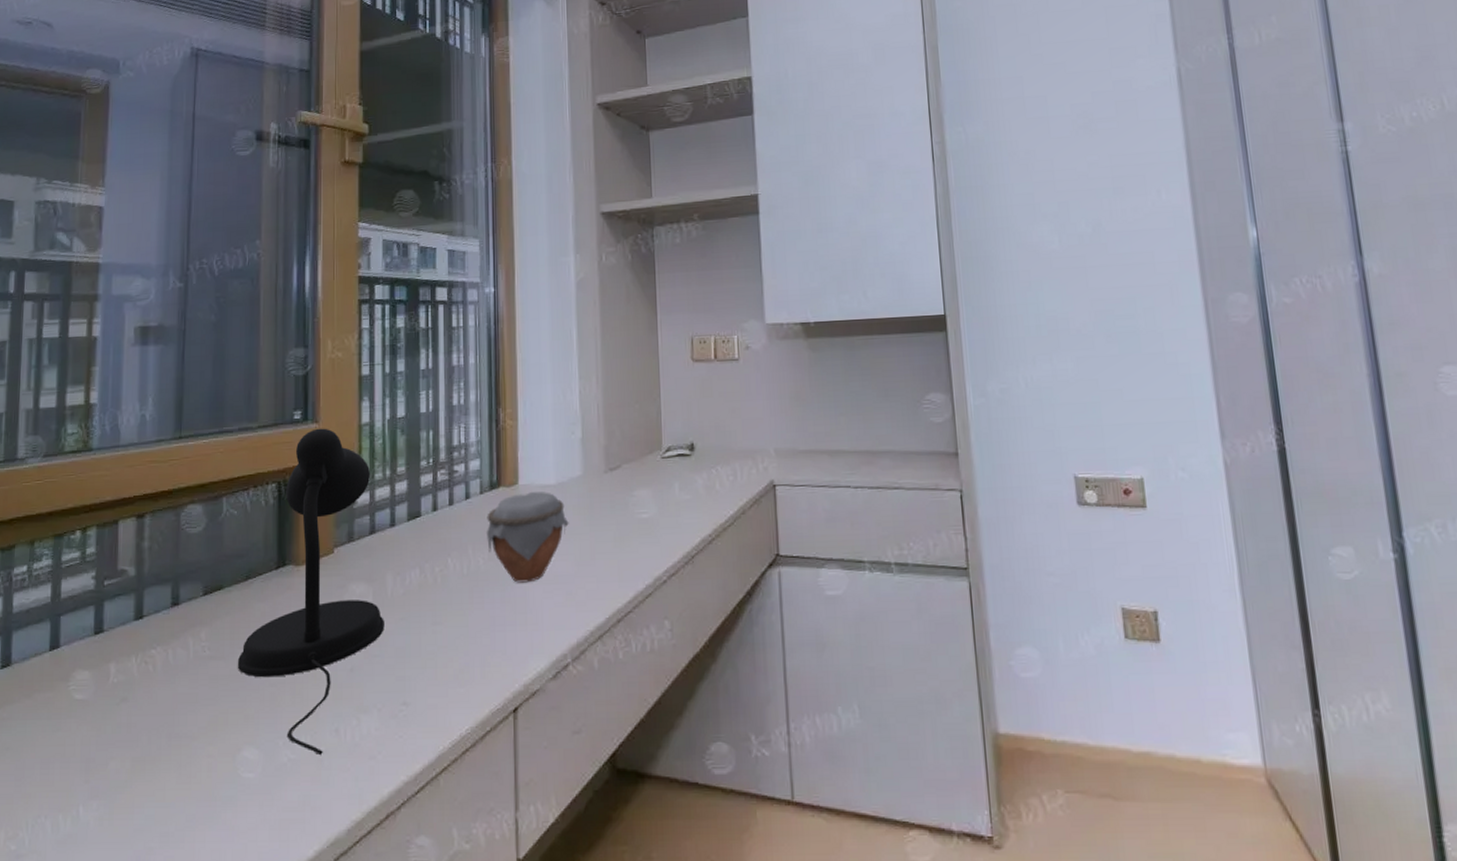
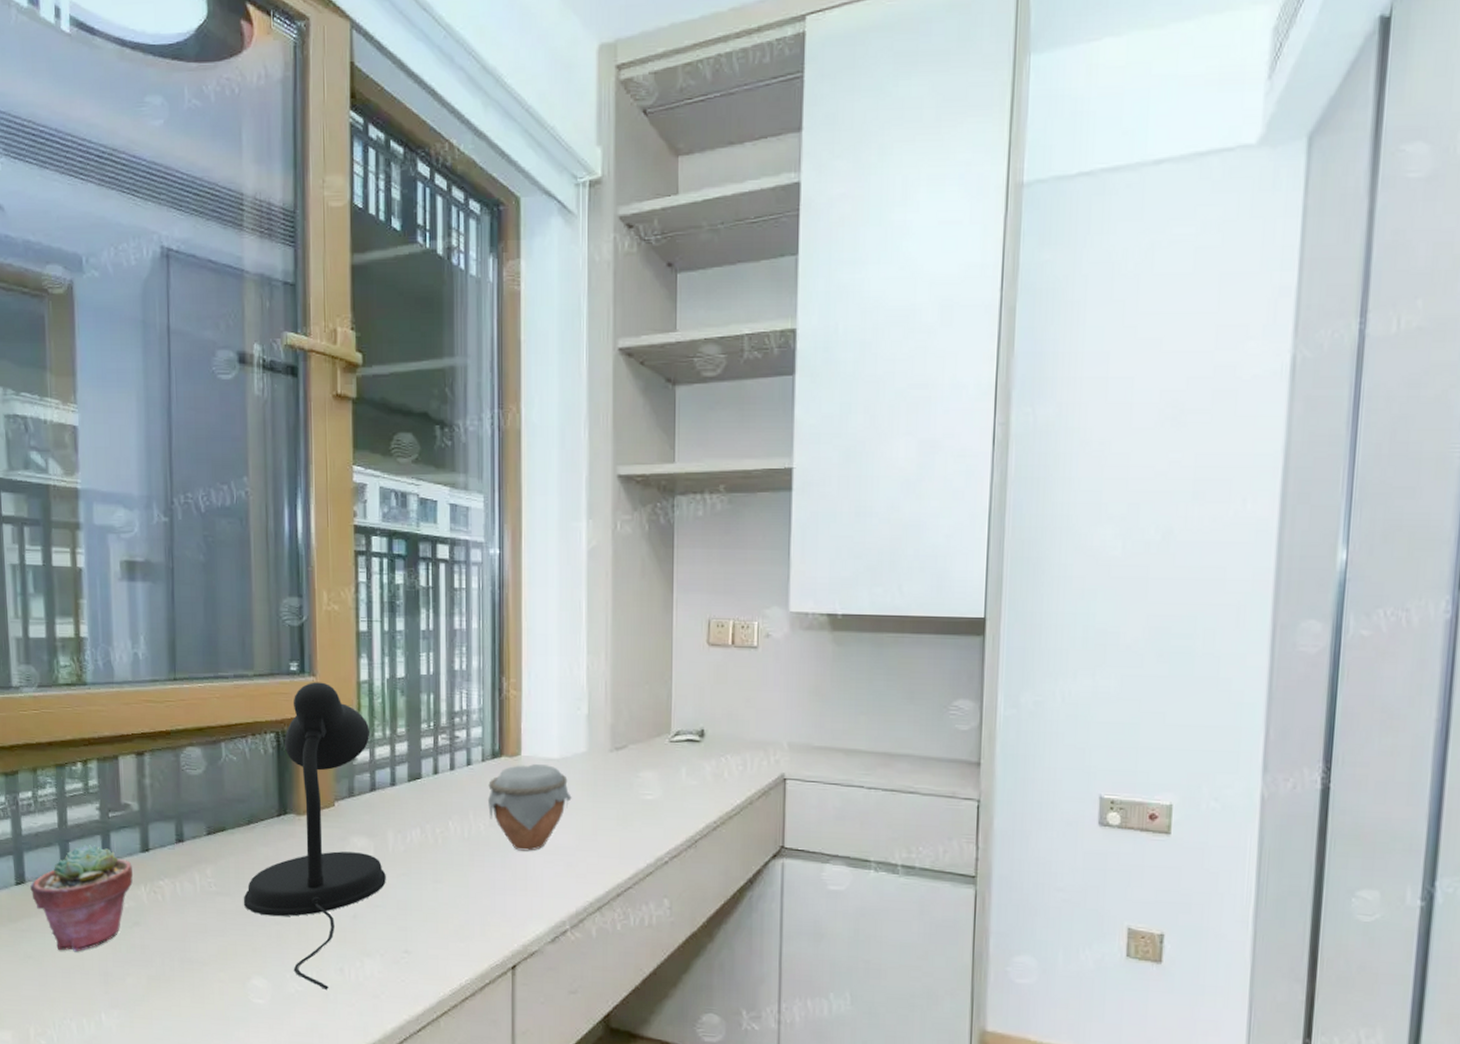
potted succulent: none [15,617,124,738] -> present [30,844,133,952]

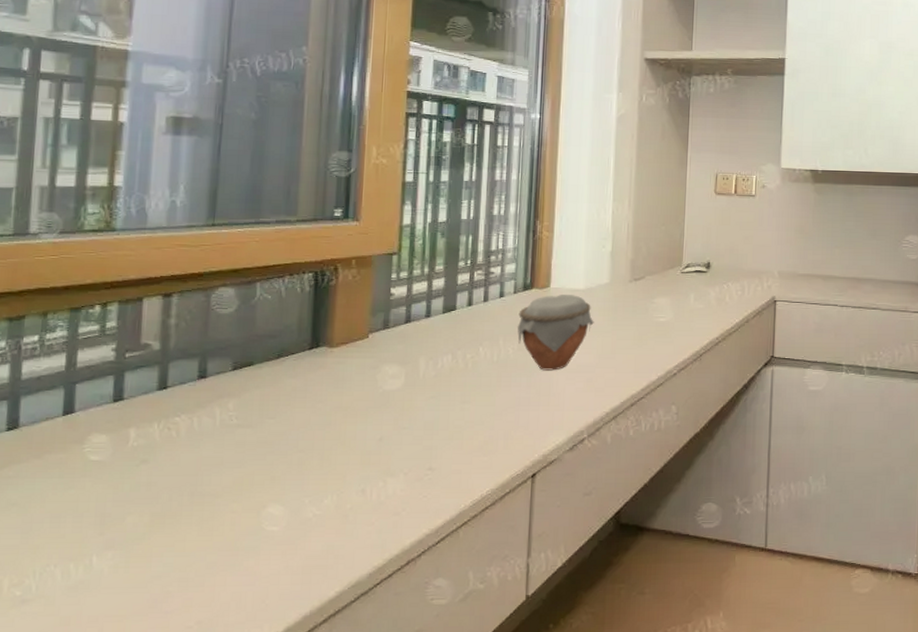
potted succulent: present [30,844,133,952] -> none [24,386,146,495]
desk lamp: present [243,682,386,990] -> none [265,226,415,511]

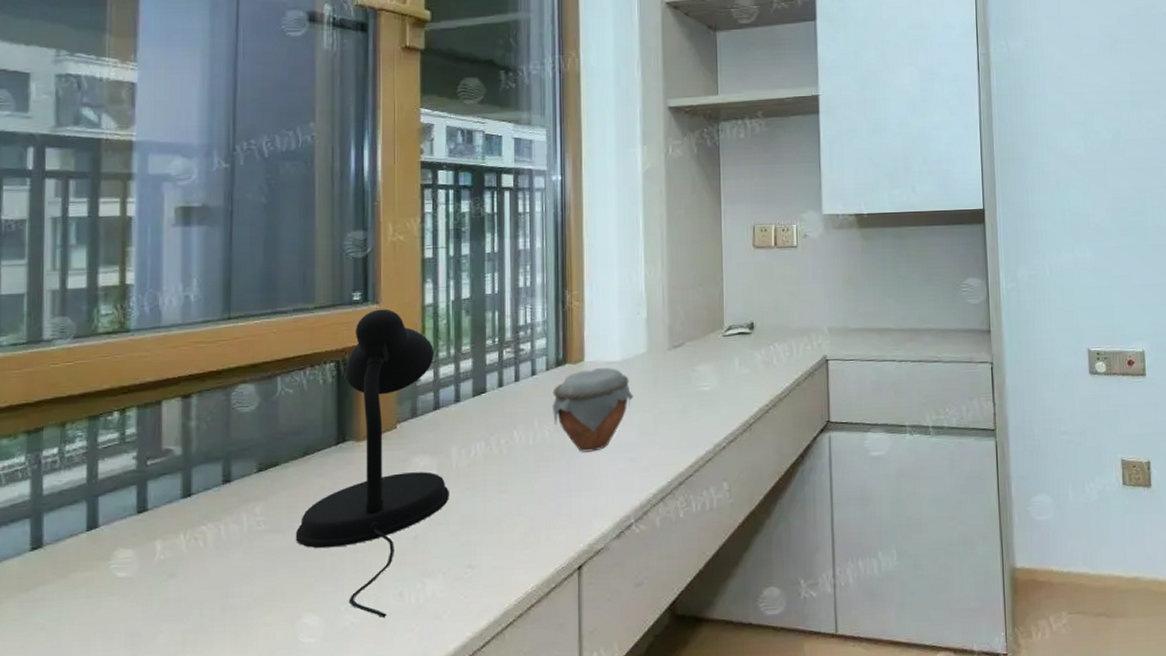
desk lamp: none [265,226,415,511] -> present [295,309,449,617]

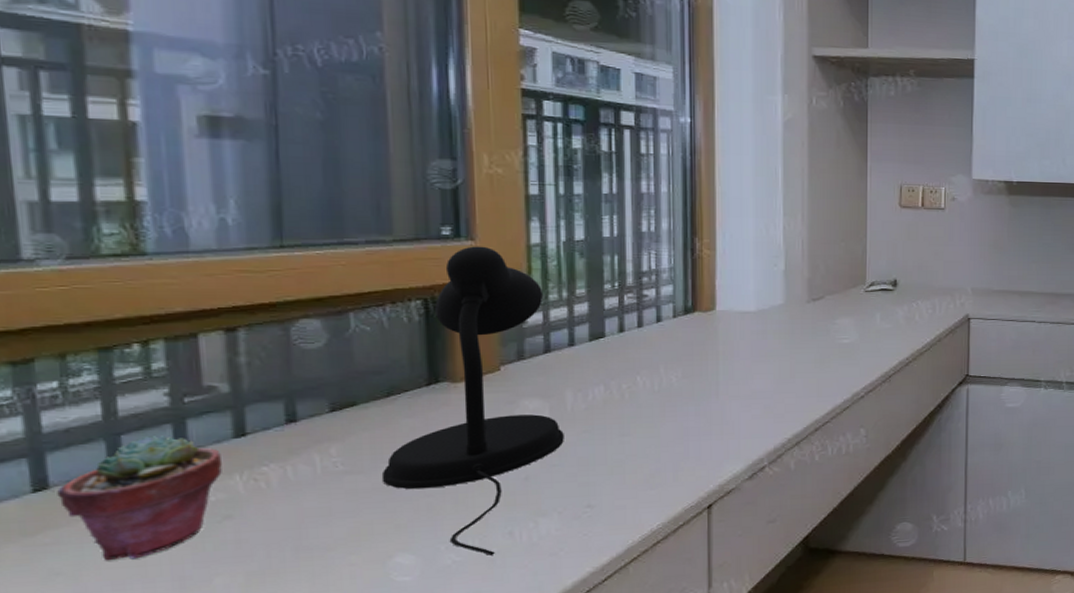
potted succulent: none [48,497,171,617] -> present [57,436,222,561]
jar: present [553,368,634,452] -> none [680,317,769,398]

